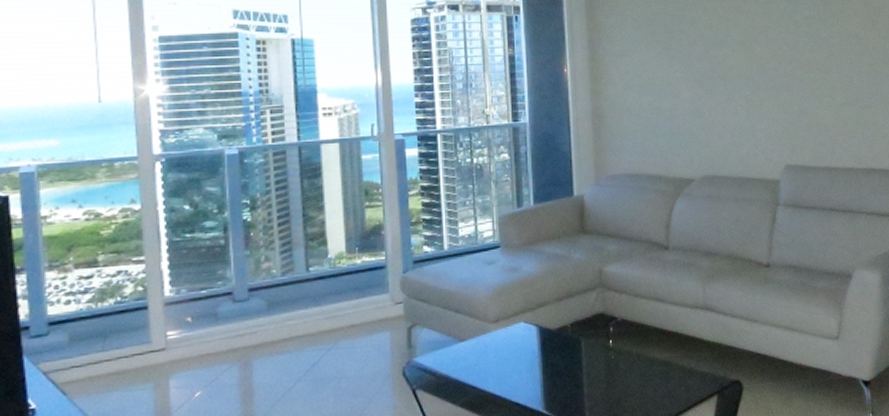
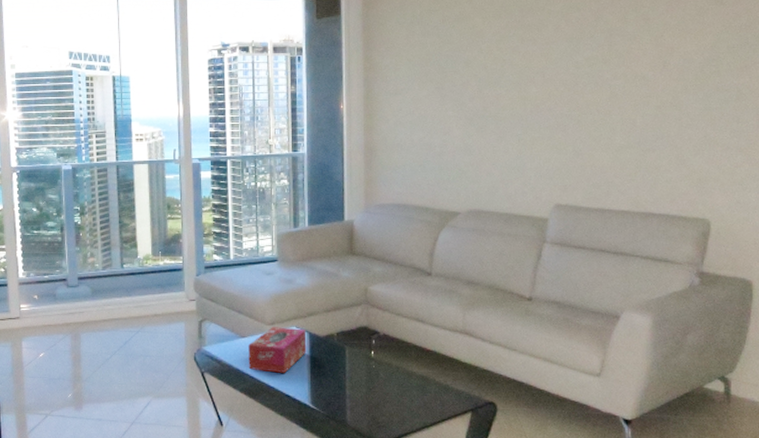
tissue box: none [469,323,537,379] -> present [248,327,307,373]

